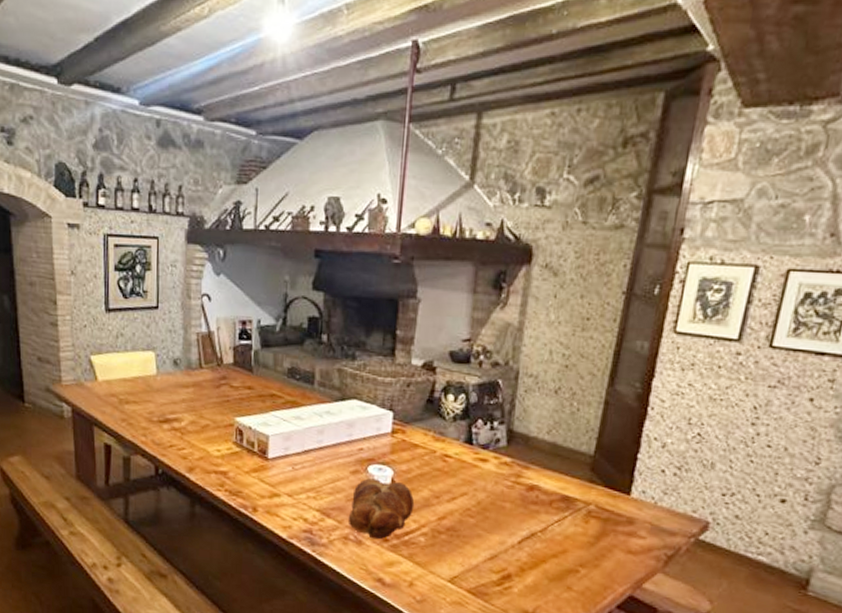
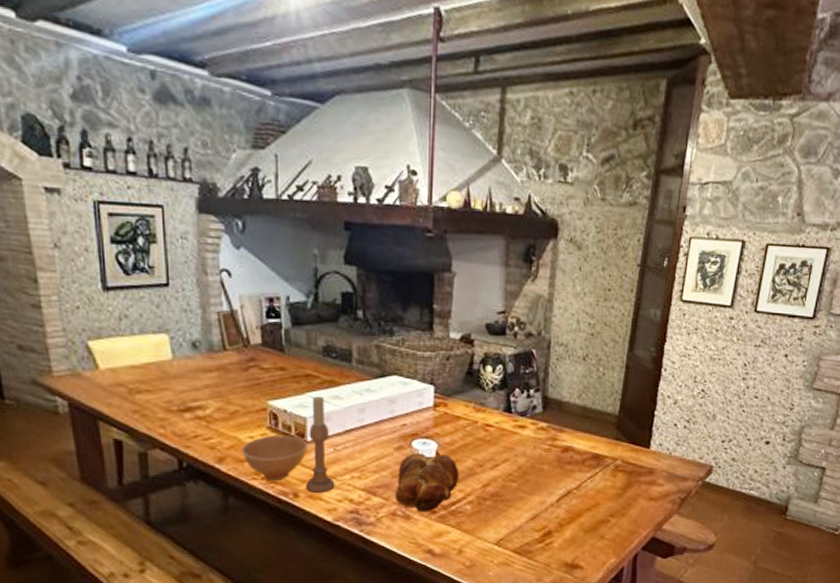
bowl: none [209,450,269,493] -> present [241,435,309,480]
candlestick: none [264,415,292,510] -> present [306,396,335,493]

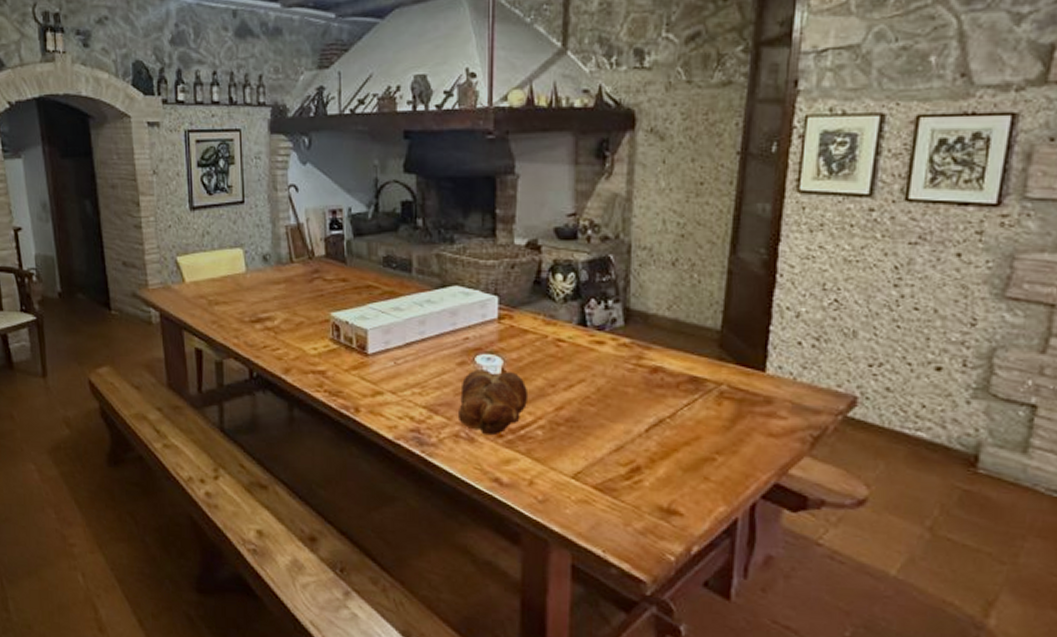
bowl: present [241,435,309,480] -> none [306,347,370,393]
candlestick: present [306,396,335,493] -> none [367,307,396,408]

